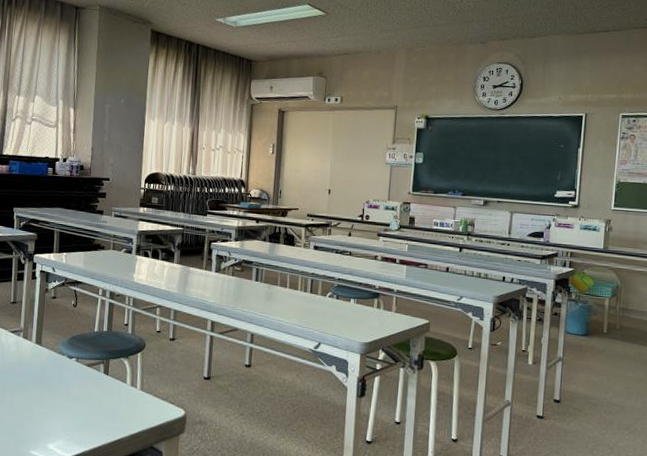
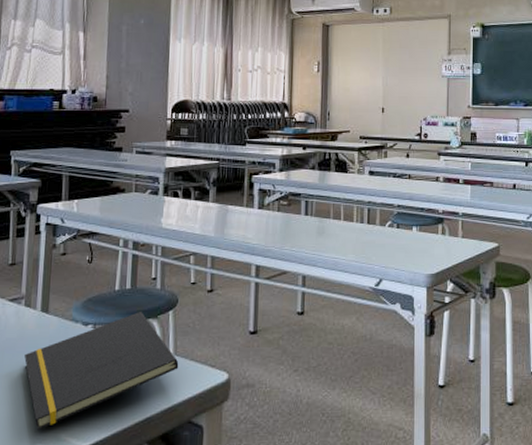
notepad: none [22,351,145,439] -> present [24,312,179,430]

